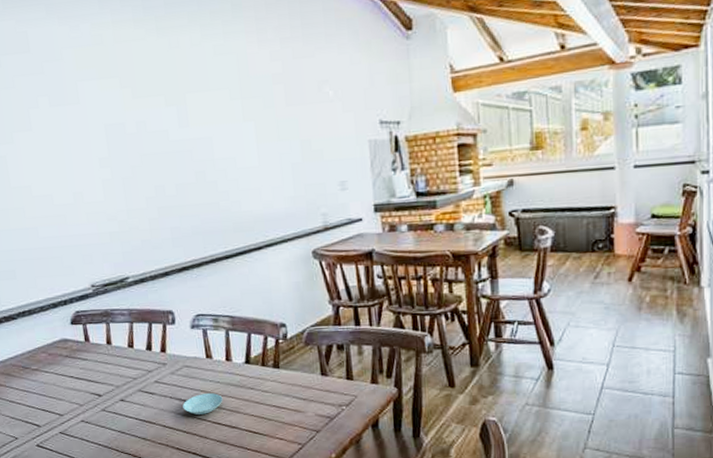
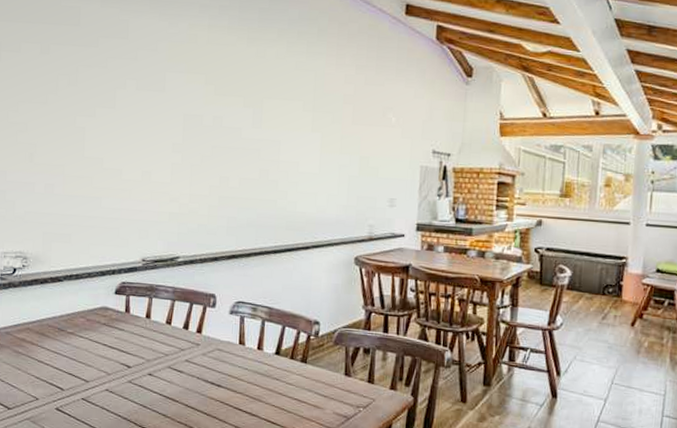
saucer: present [183,393,223,415] -> none [208,378,248,399]

